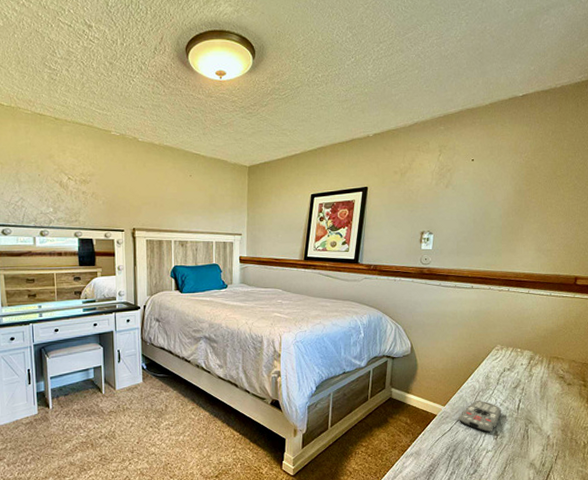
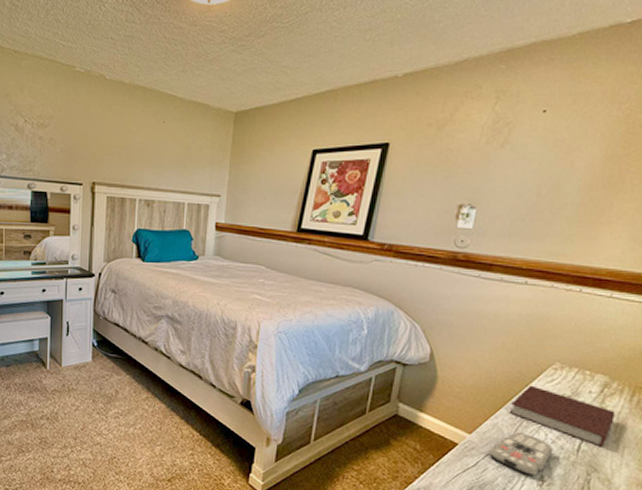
notebook: none [469,364,539,404] -> present [509,385,615,447]

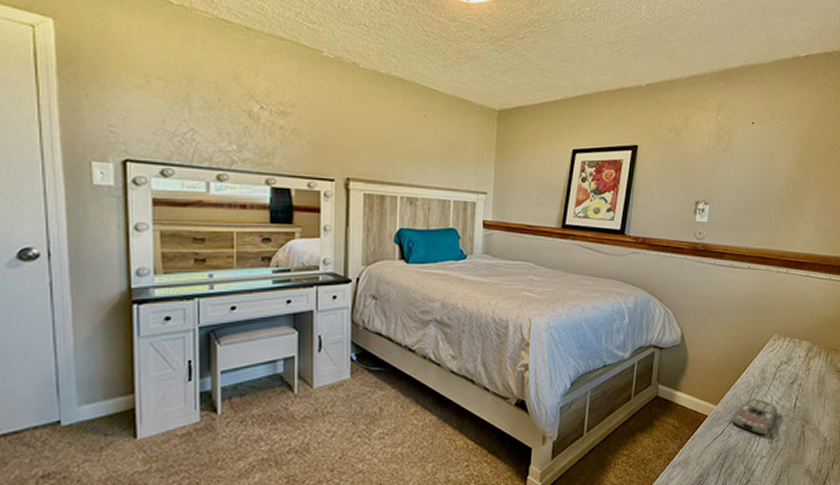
notebook: present [509,385,615,447] -> none [744,356,817,402]

